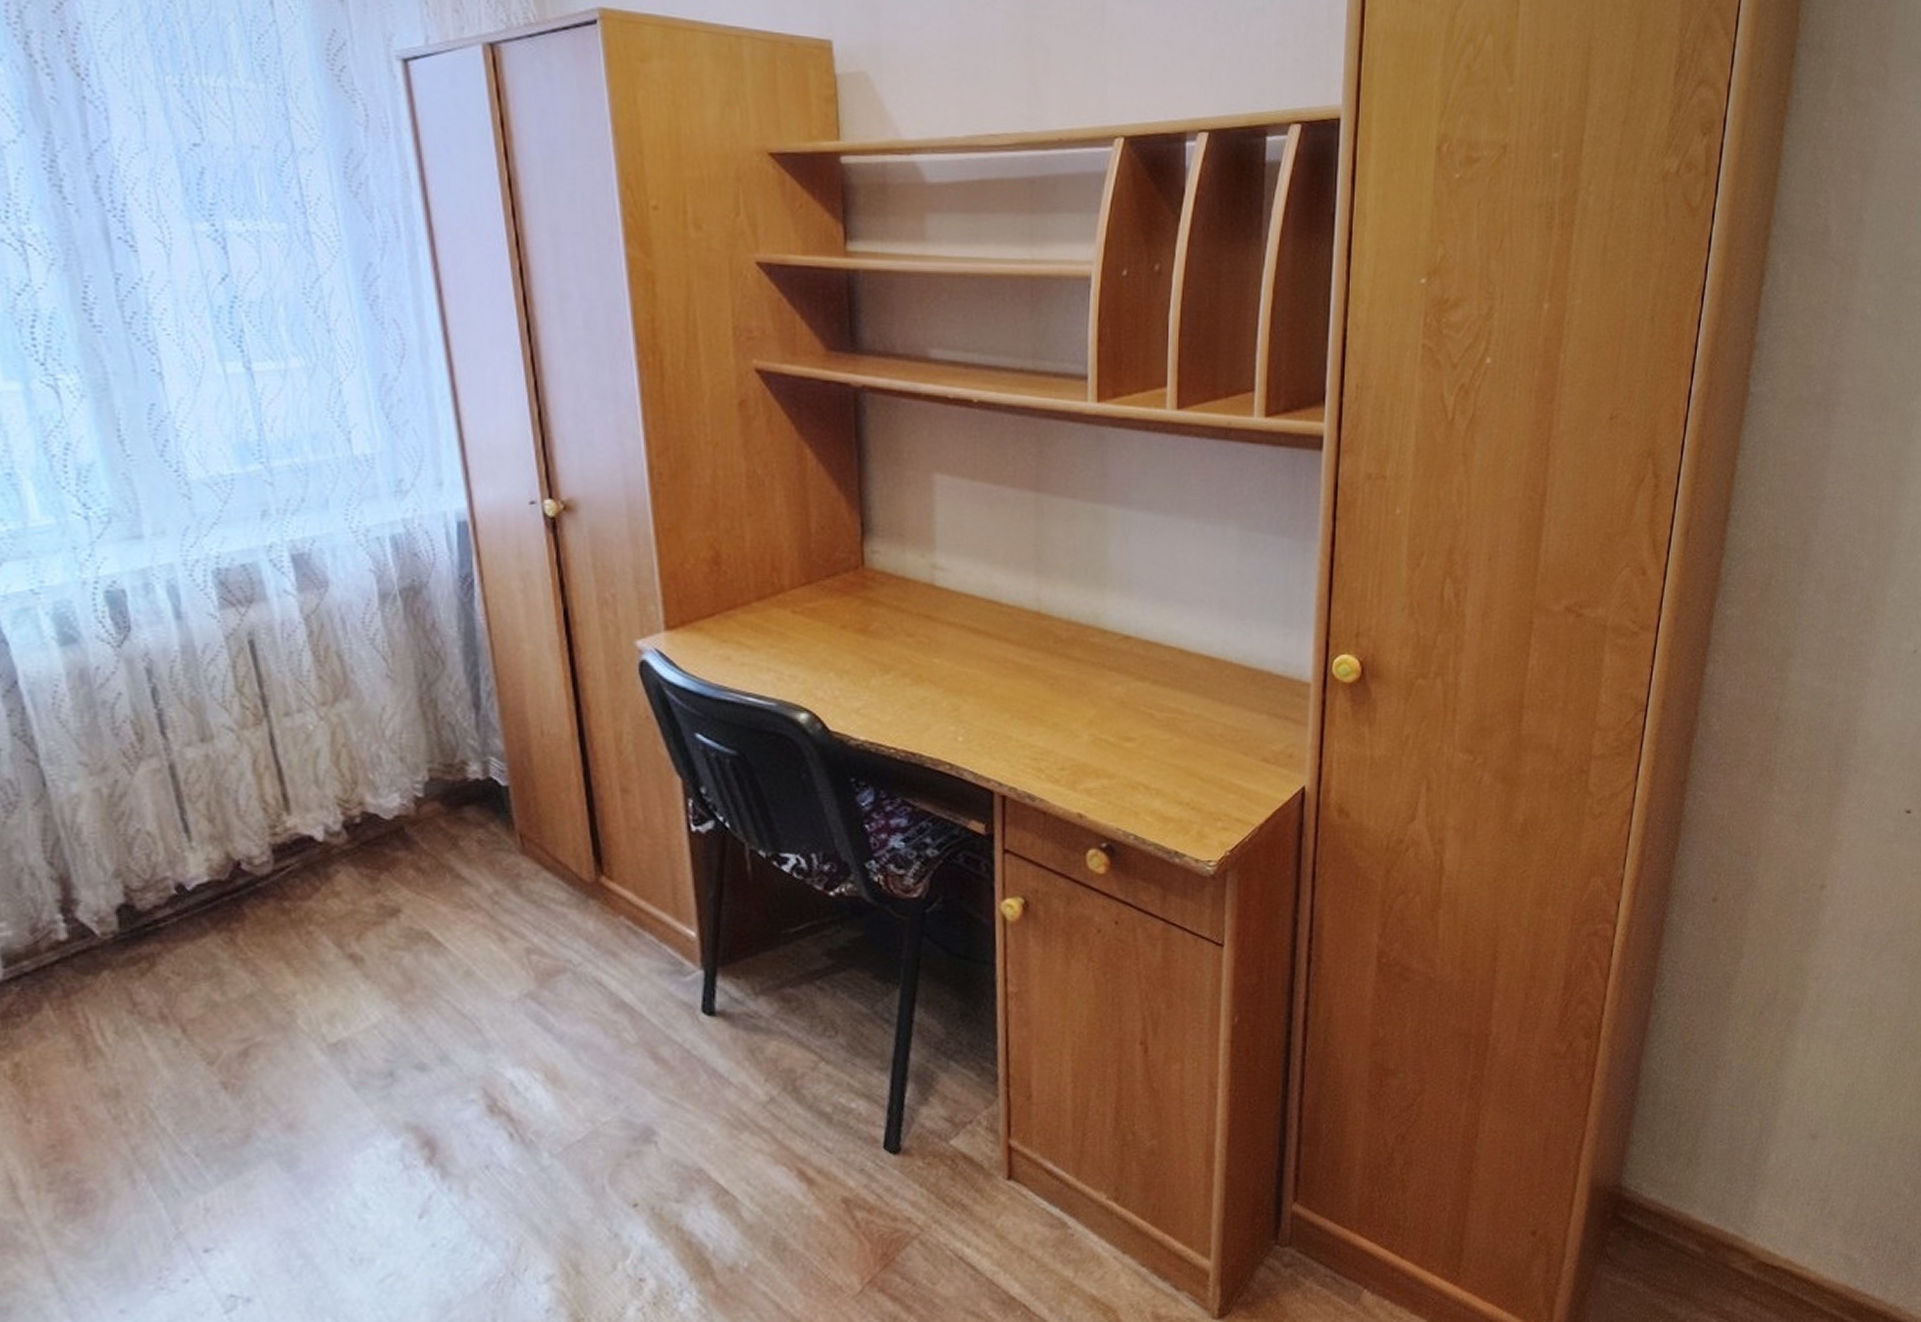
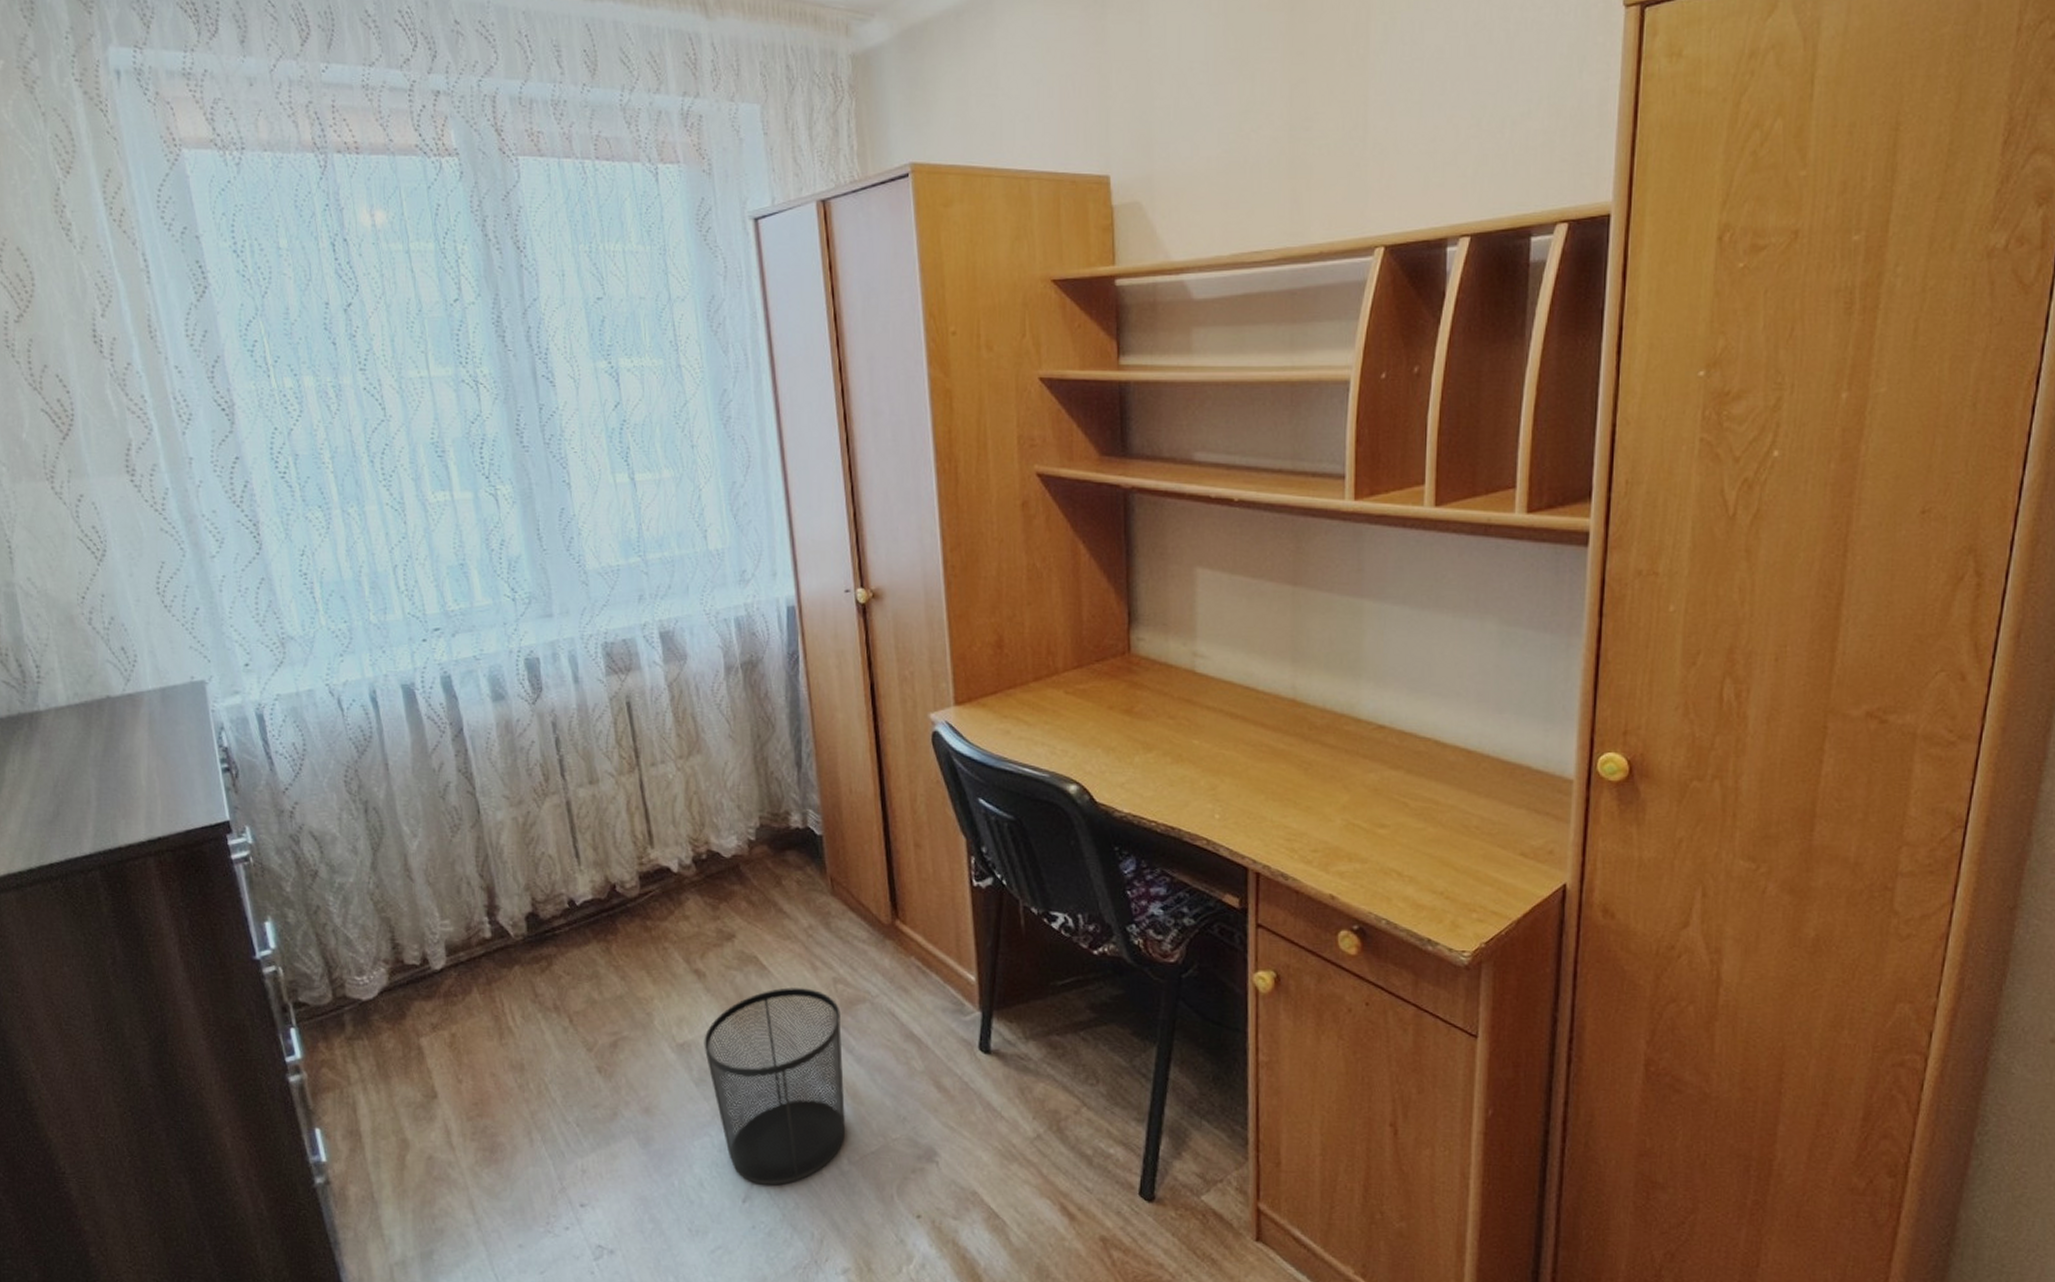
waste bin: none [363,963,544,1195] -> present [704,987,845,1186]

